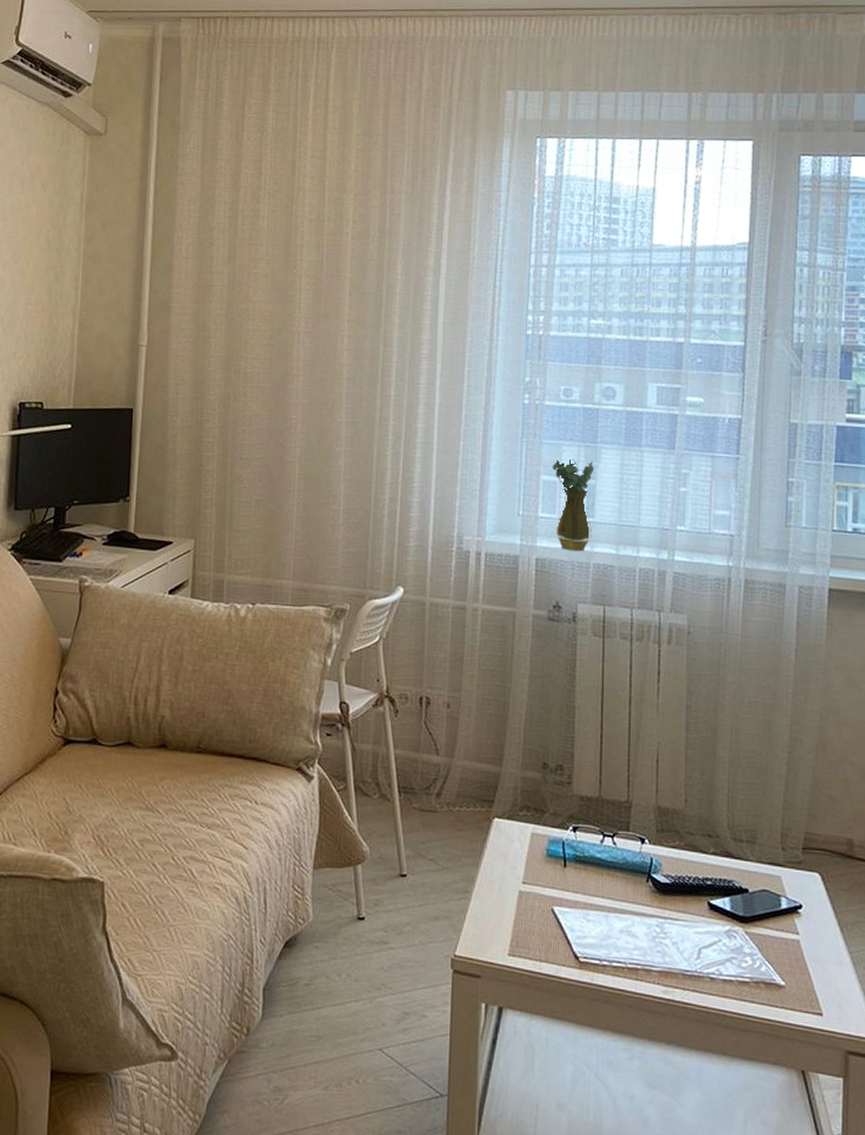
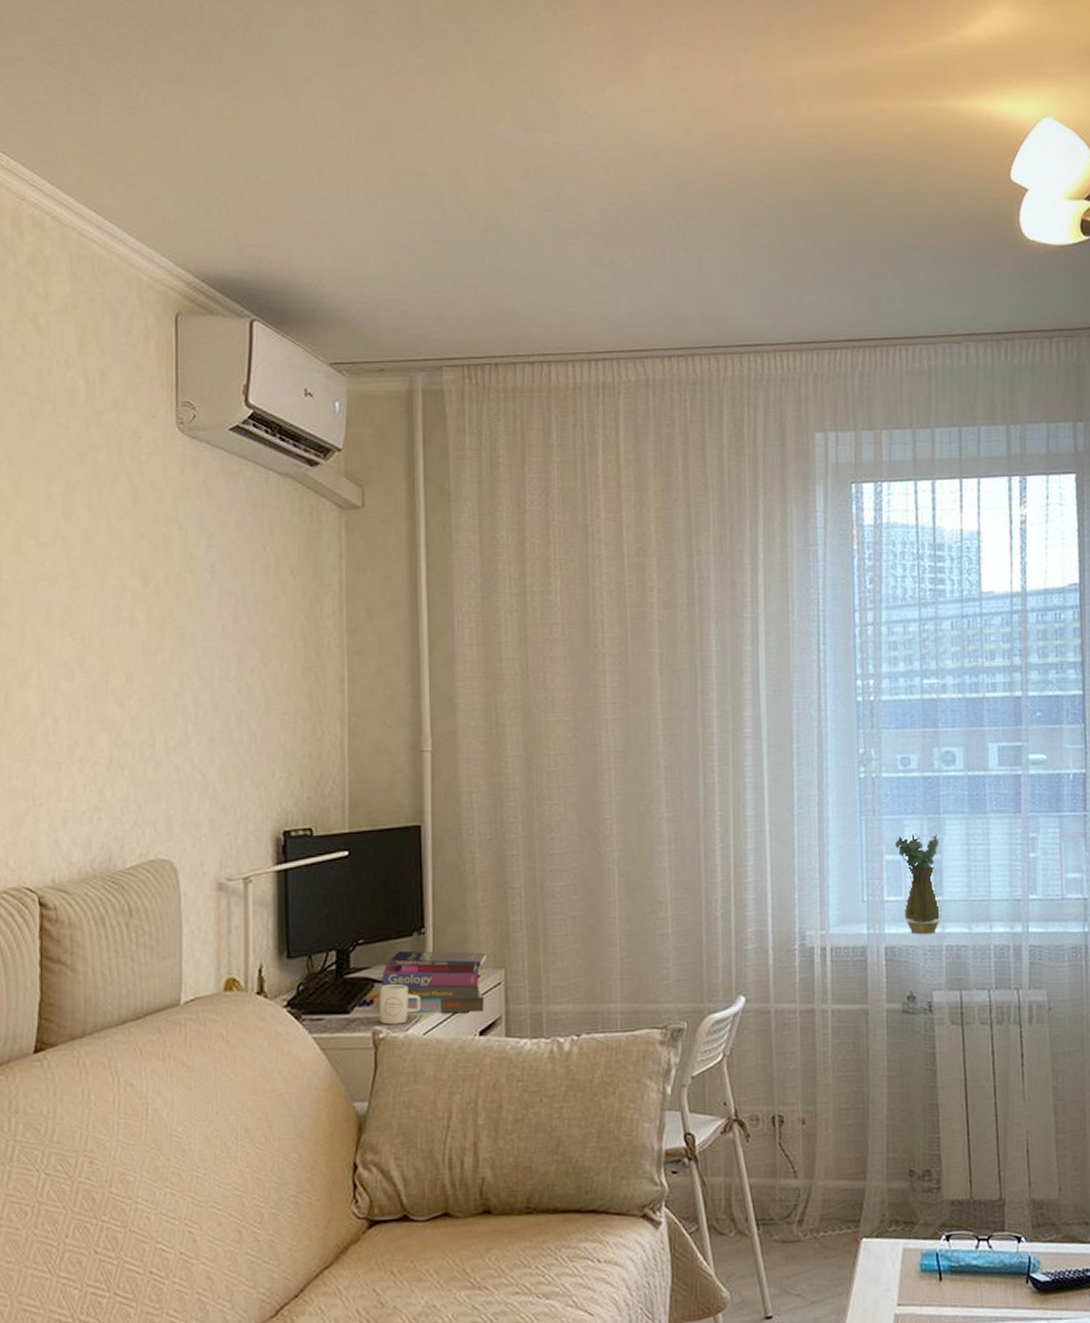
mug: none [86,540,122,576] -> present [379,983,422,1025]
books: none [91,513,180,574] -> present [382,950,487,1014]

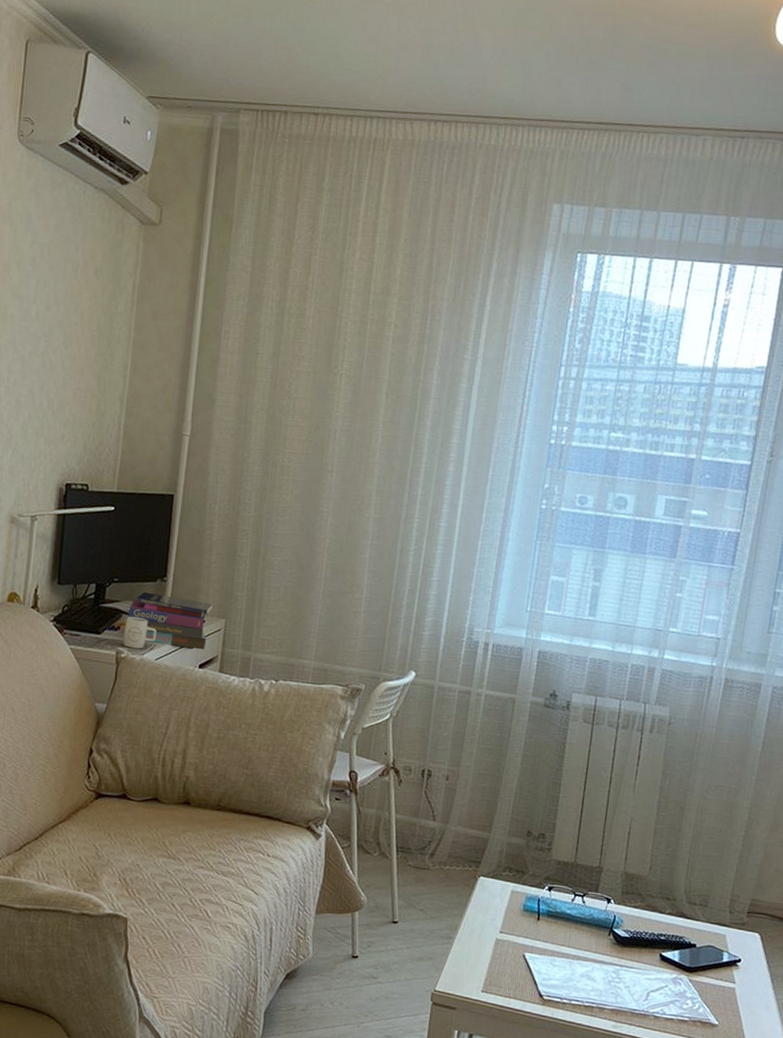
vase: present [895,833,942,935] -> none [559,562,600,647]

